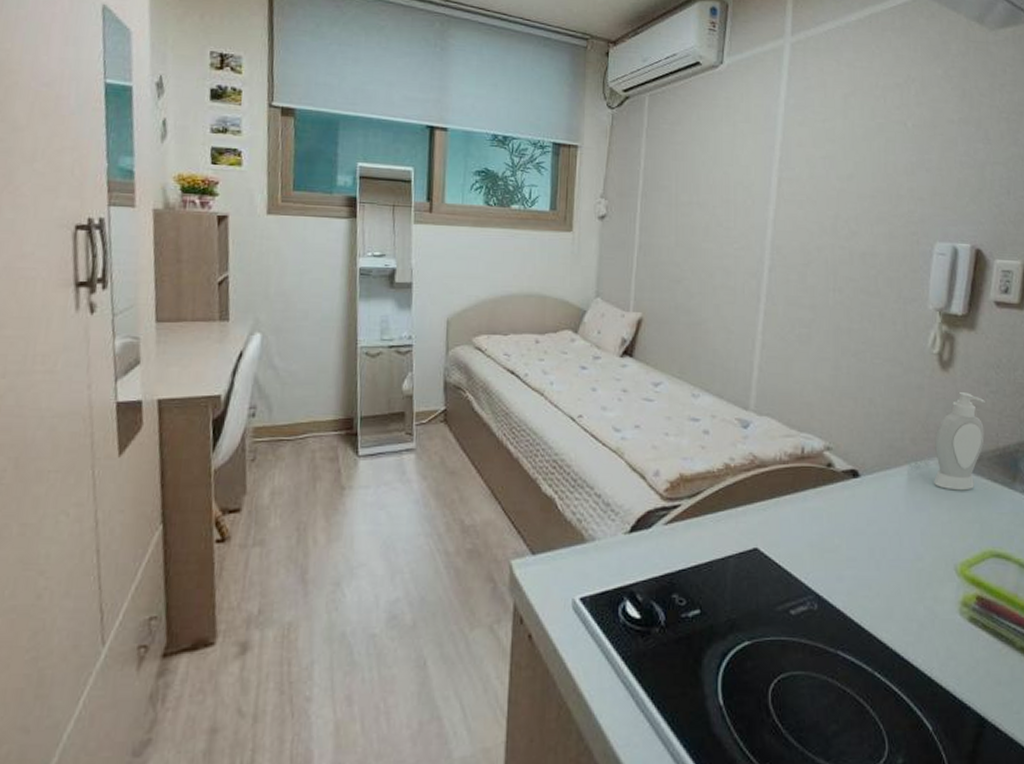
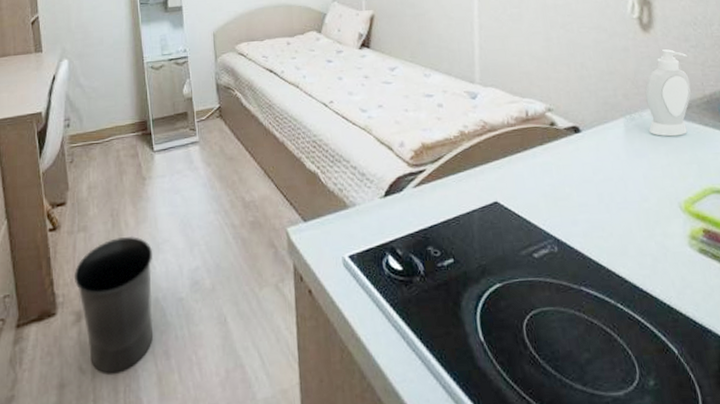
waste bin: none [243,555,345,720] -> present [75,235,153,374]

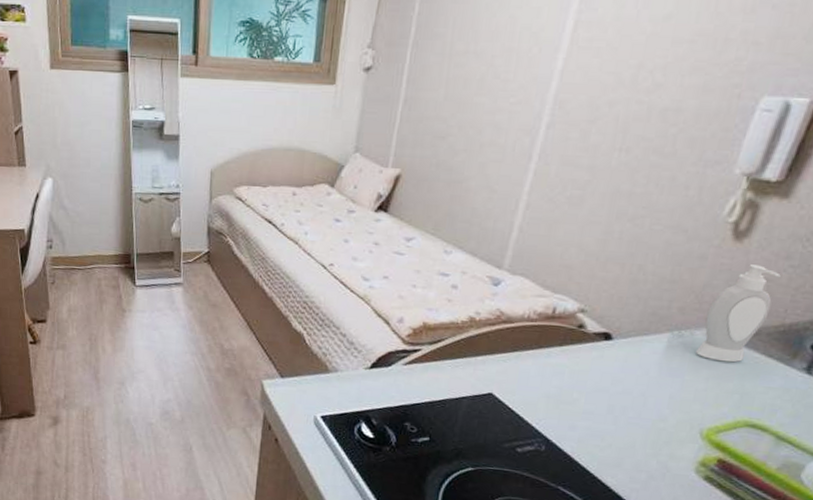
waste bin: present [75,235,153,374] -> none [53,360,128,472]

